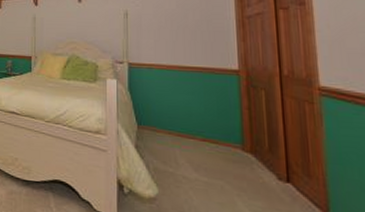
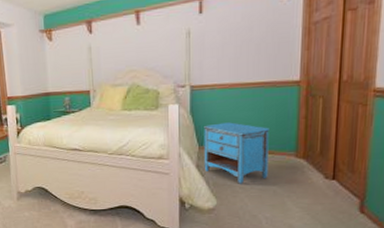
nightstand: none [142,103,213,175] -> present [204,122,269,185]

